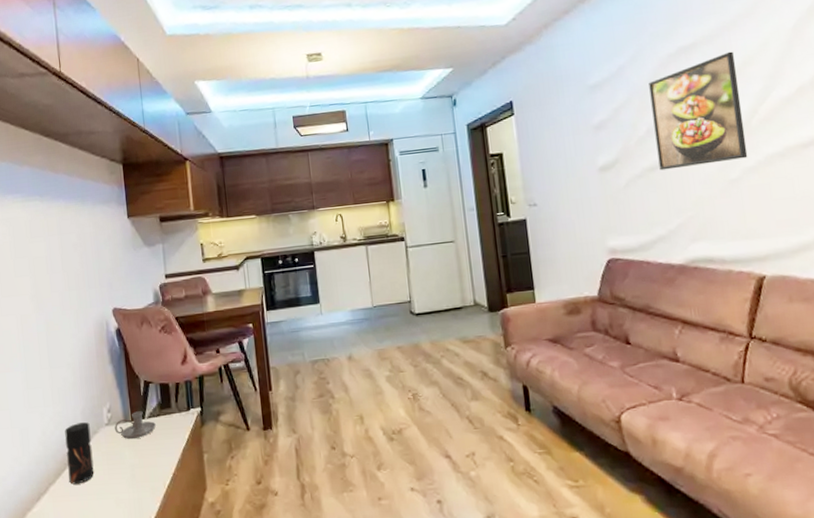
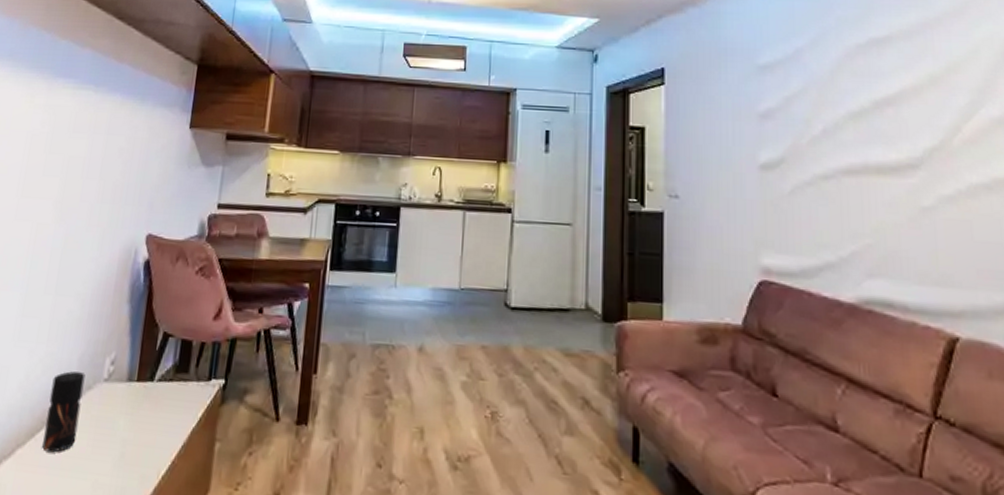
candle holder: present [115,411,156,440] -> none [114,370,166,406]
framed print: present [649,51,748,171] -> none [830,53,946,184]

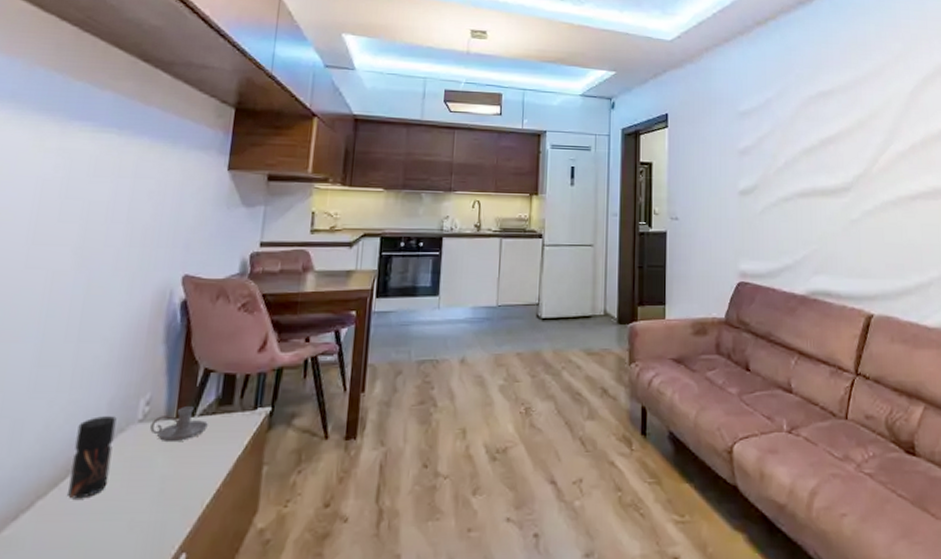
candle holder: none [114,370,166,406] -> present [150,406,208,443]

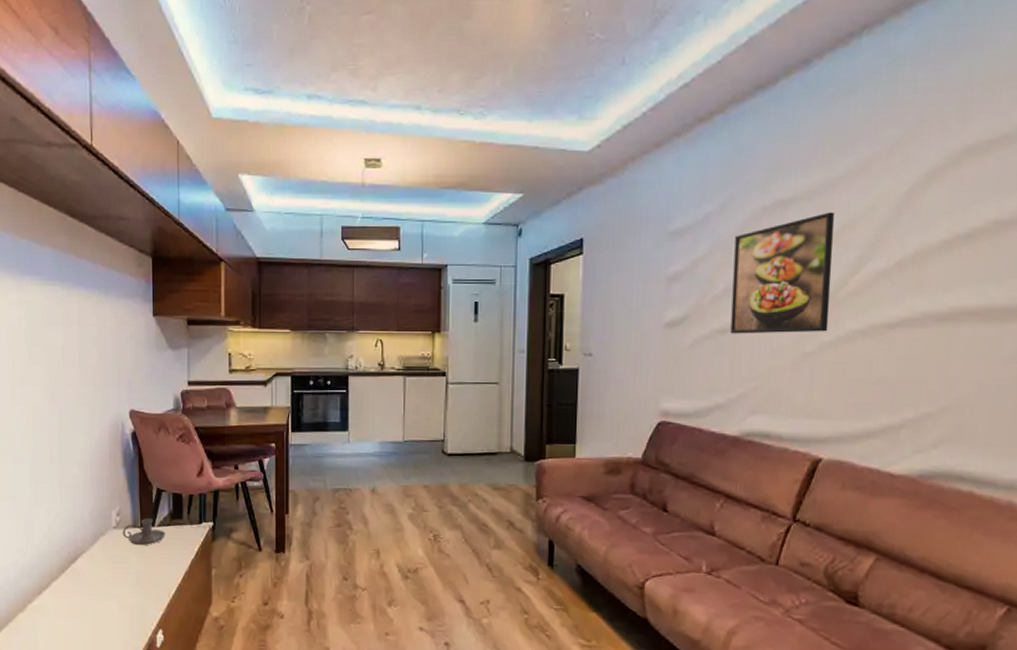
pepper grinder: present [68,416,117,499] -> none [71,522,98,583]
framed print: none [791,103,867,203] -> present [730,212,835,334]

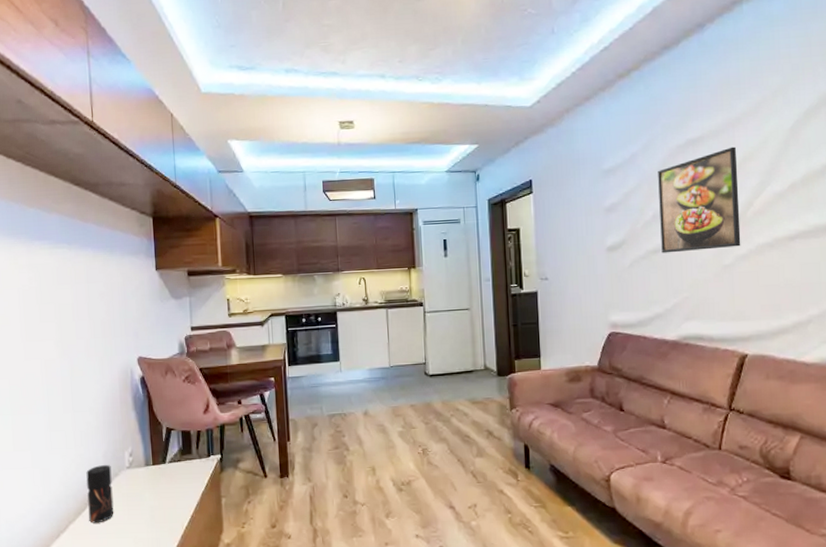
pepper grinder: none [71,522,98,583] -> present [86,465,114,523]
candle holder: present [123,518,165,546] -> none [136,456,176,483]

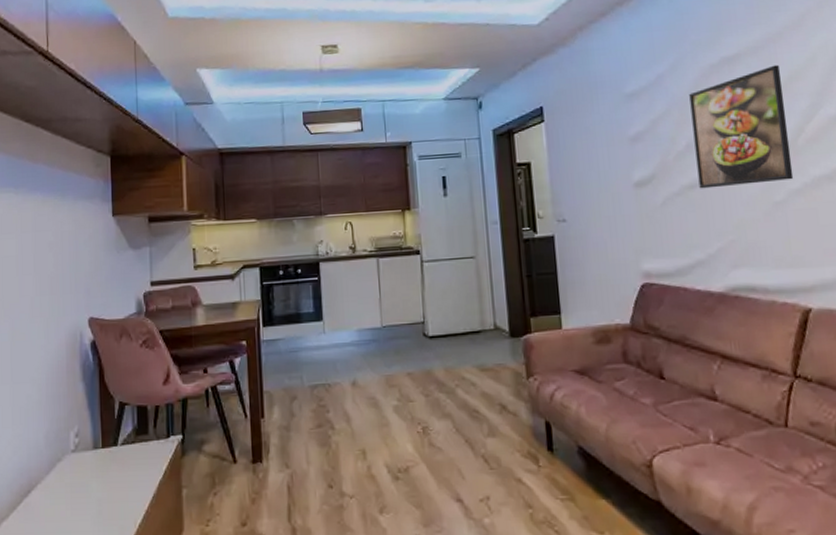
pepper grinder: present [86,465,114,523] -> none [24,448,55,520]

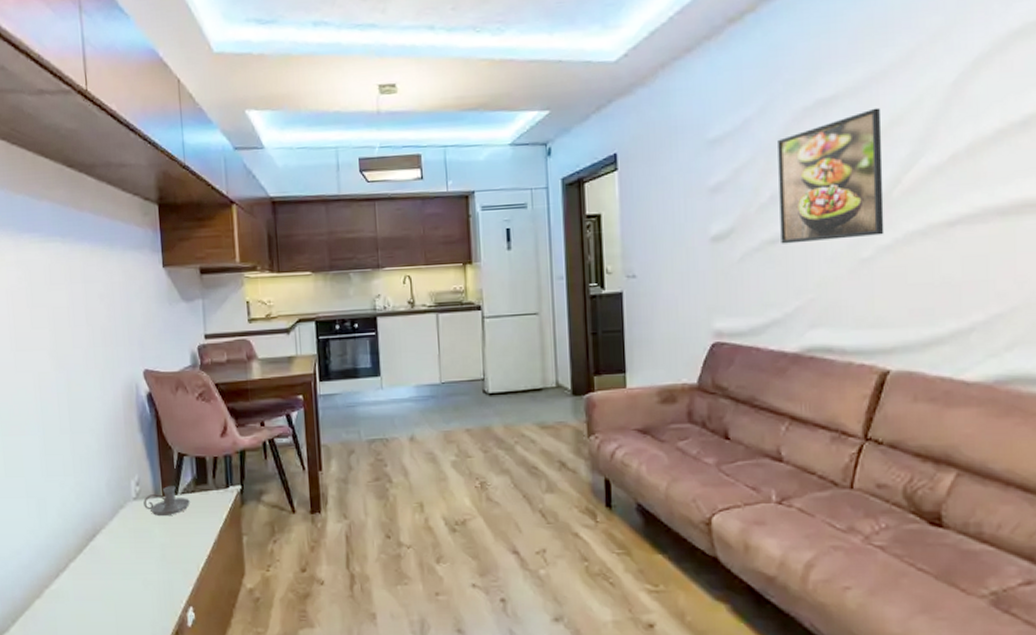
candle holder: none [82,437,130,470] -> present [144,486,190,517]

